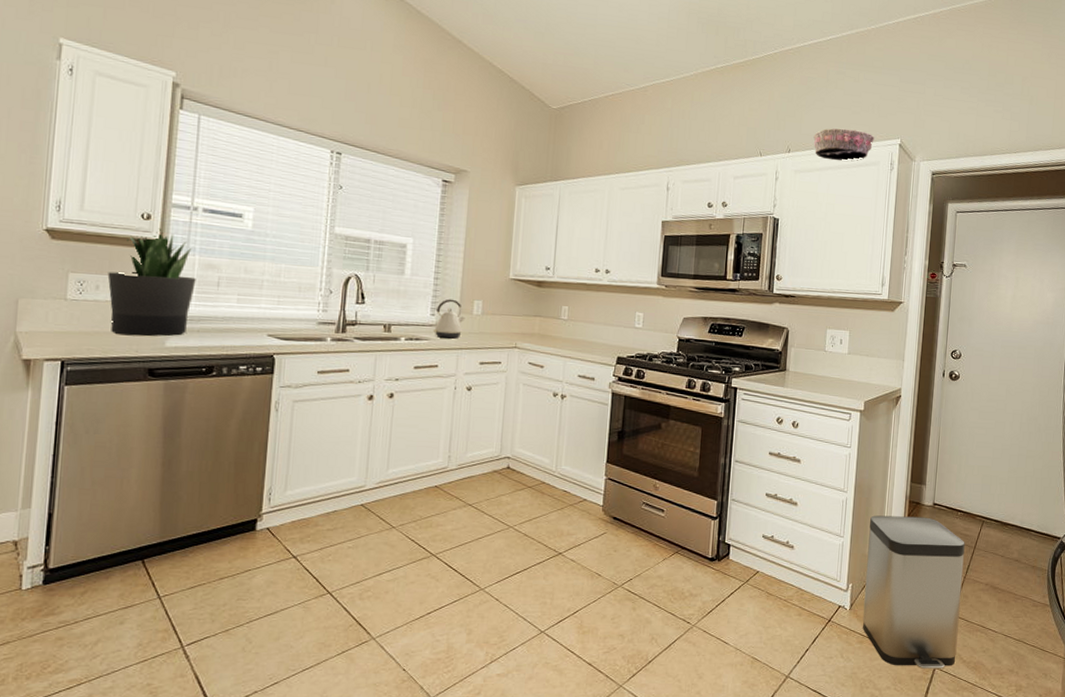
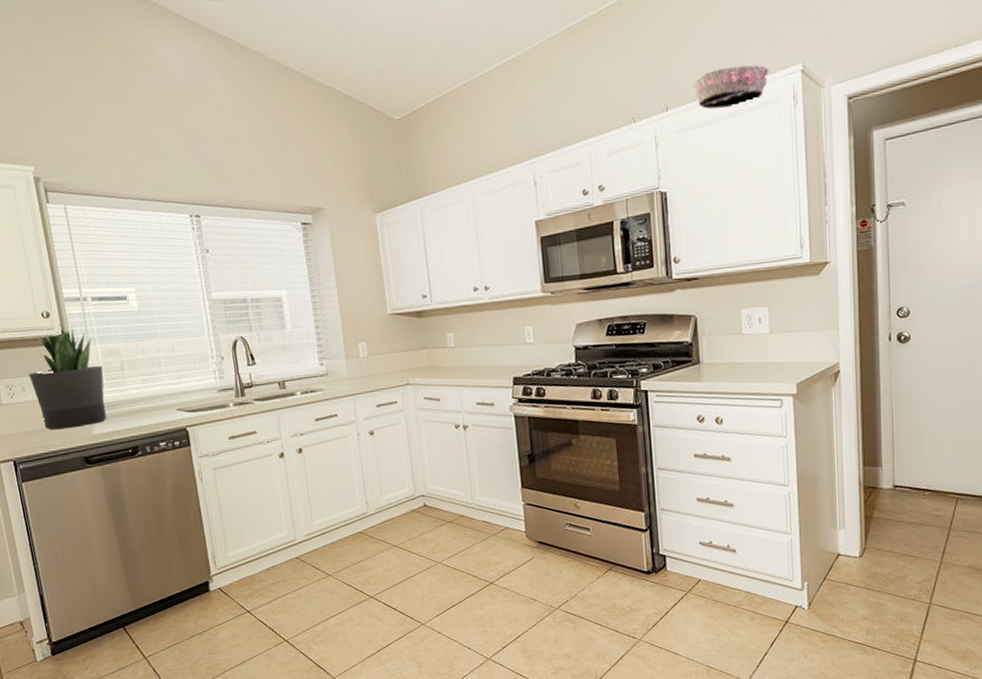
kettle: present [432,299,466,339] -> none [323,345,354,387]
pedal bin: present [862,515,965,670] -> none [820,501,939,663]

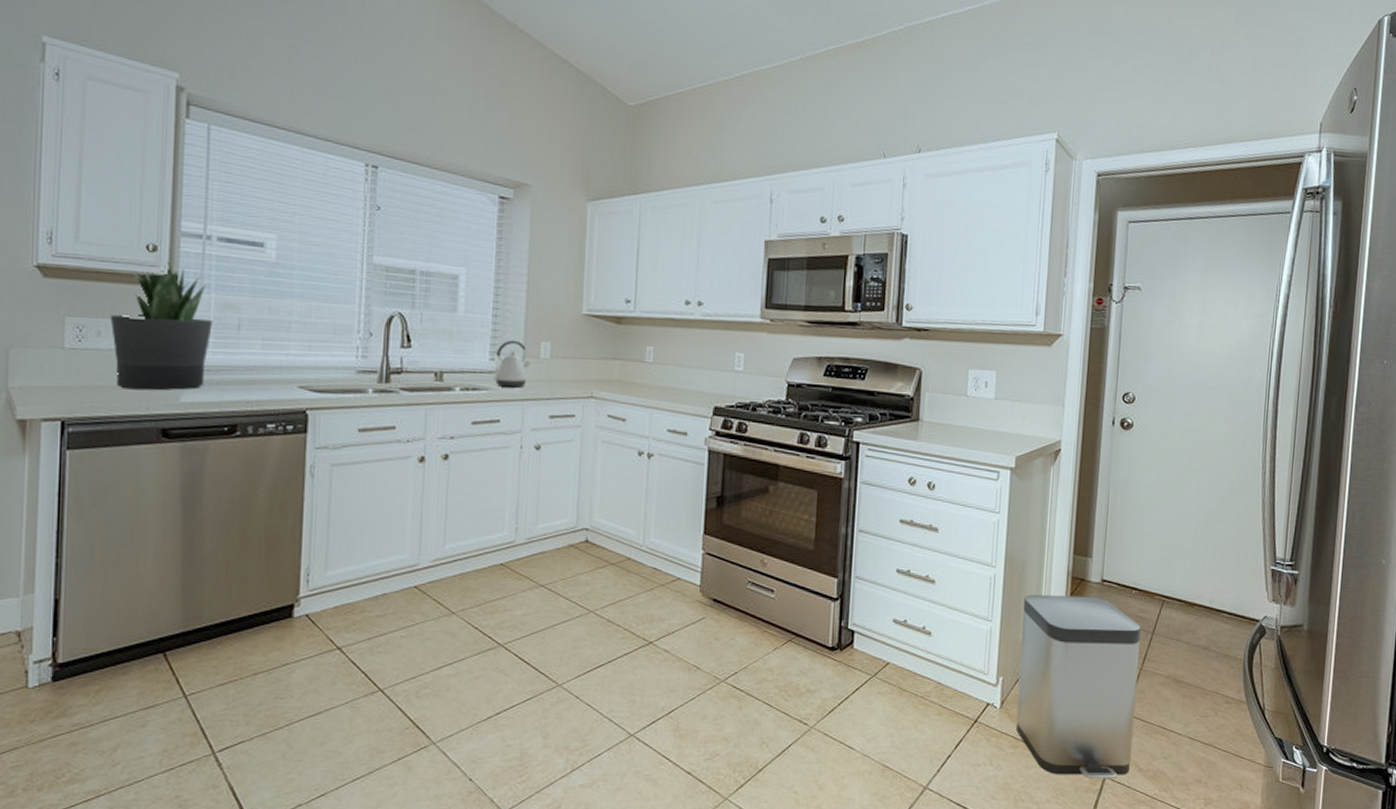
kettle: none [323,345,354,387] -> present [492,340,531,388]
decorative basket: present [694,63,769,110] -> none [949,120,1025,163]
pedal bin: none [820,501,939,663] -> present [1016,595,1141,780]

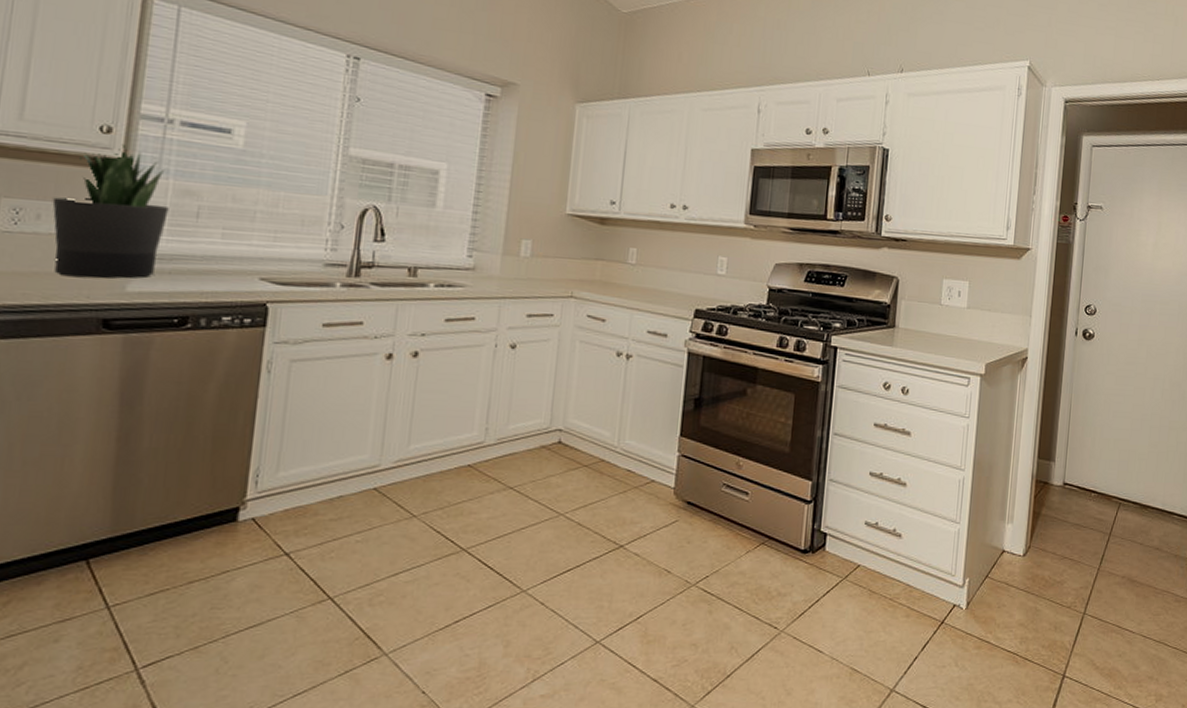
kettle: present [492,340,531,388] -> none [469,237,511,286]
pedal bin: present [1016,595,1141,780] -> none [980,497,1099,678]

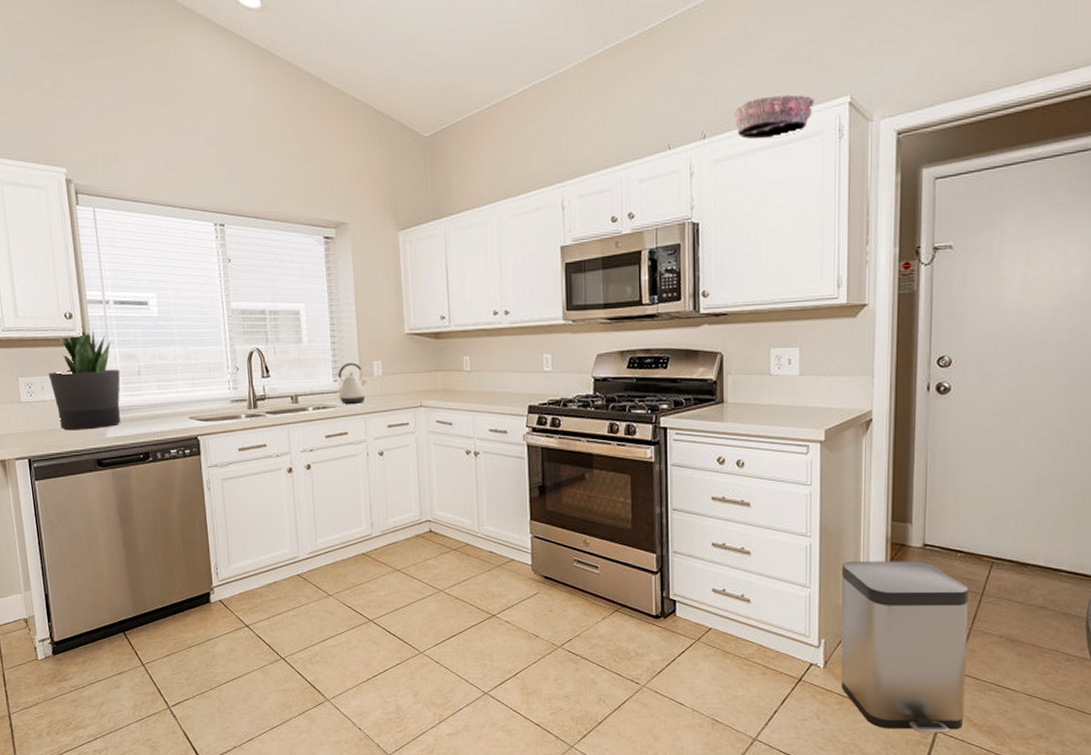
kettle: none [469,237,511,286] -> present [337,362,367,404]
decorative basket: none [930,45,1000,85] -> present [734,93,814,140]
pedal bin: none [980,497,1099,678] -> present [840,561,969,734]

